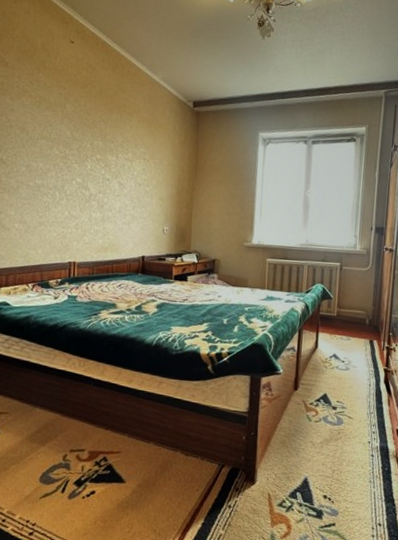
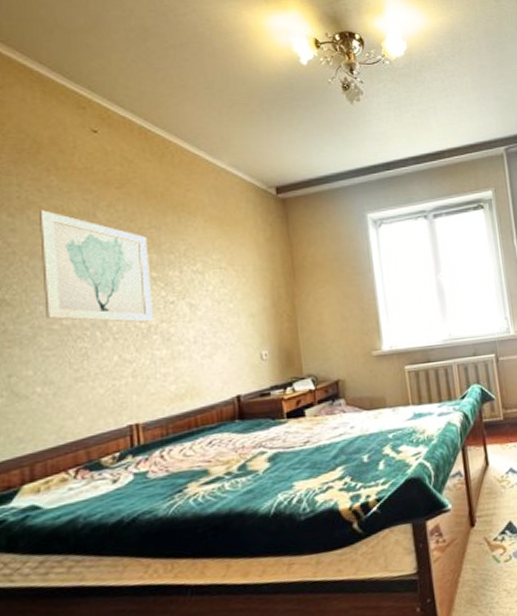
wall art: none [26,98,97,191] -> present [38,210,153,322]

